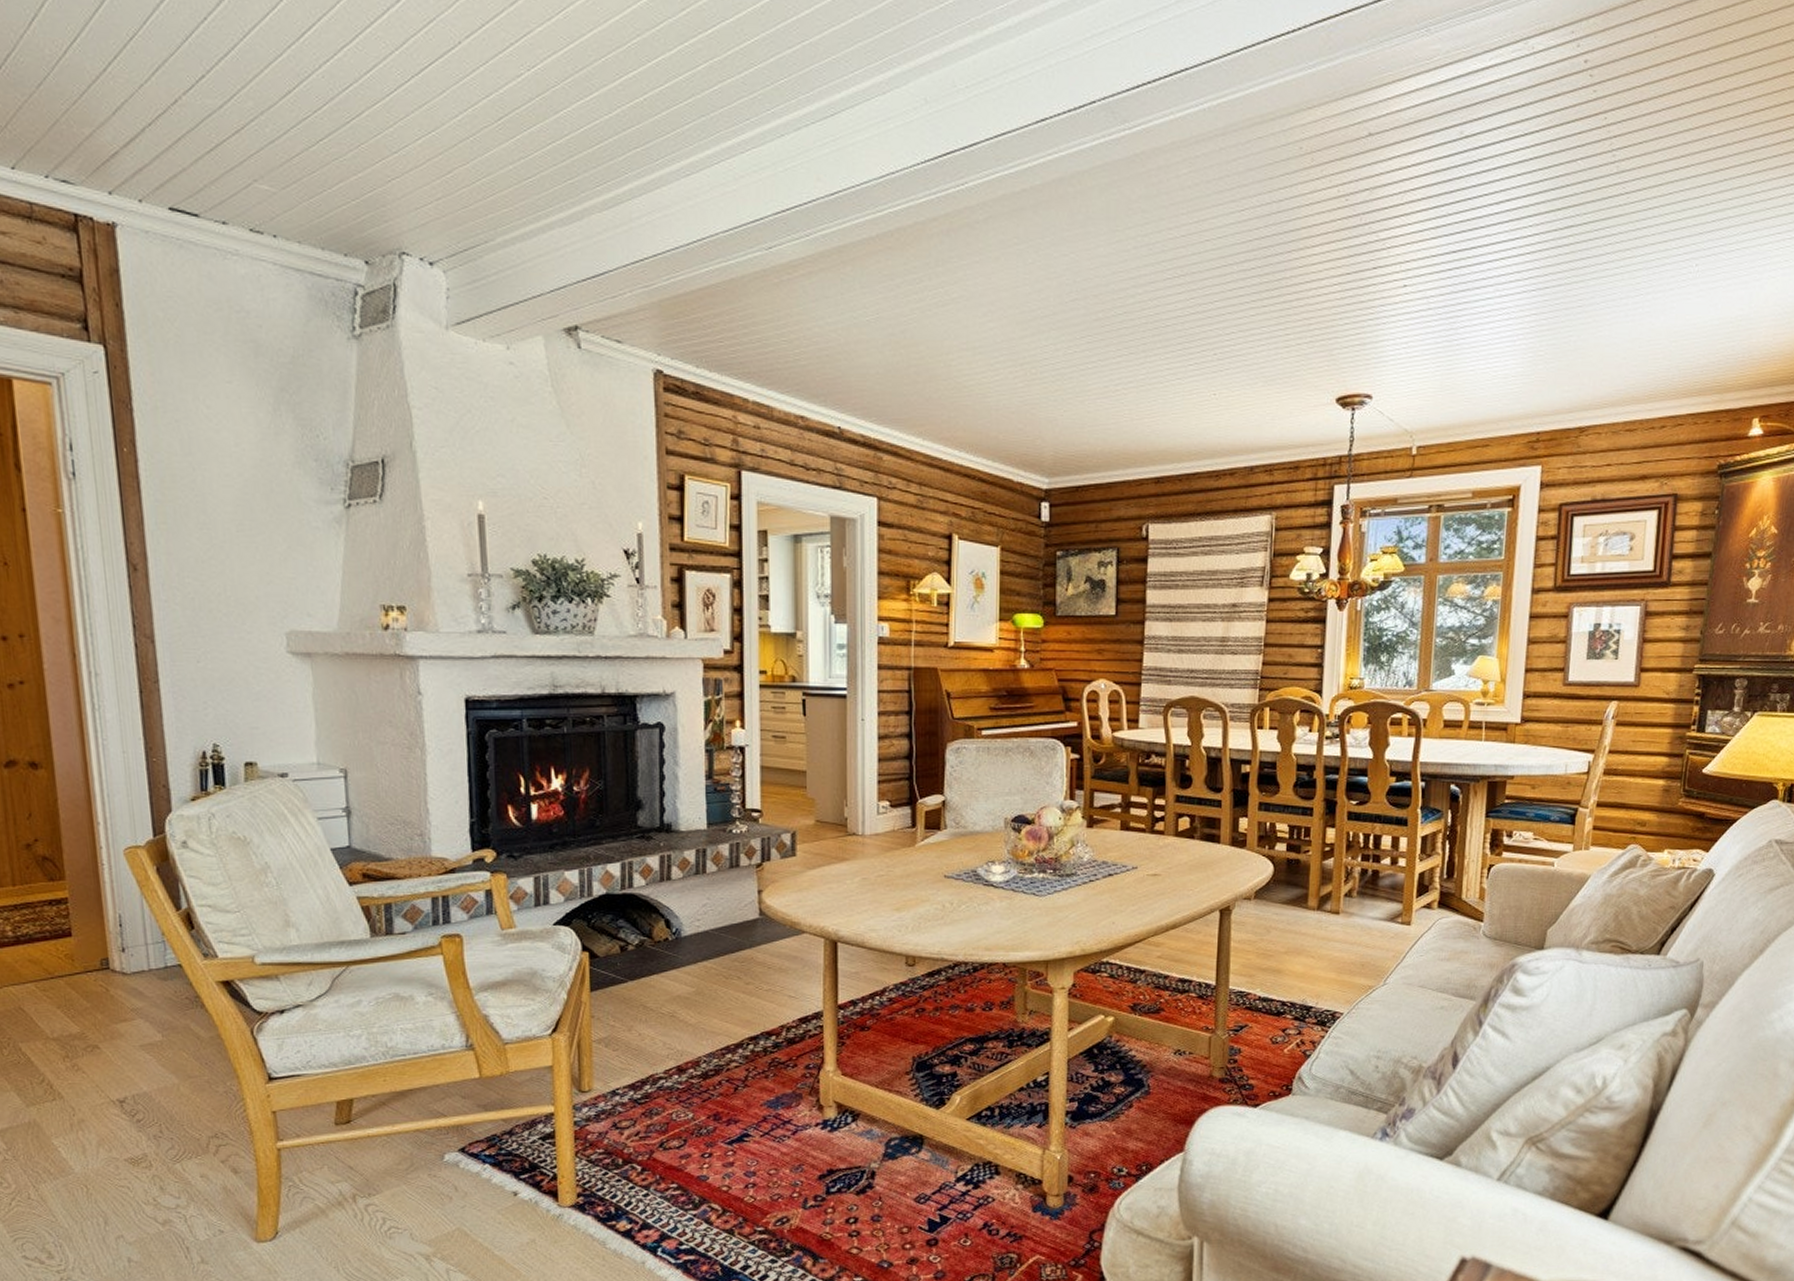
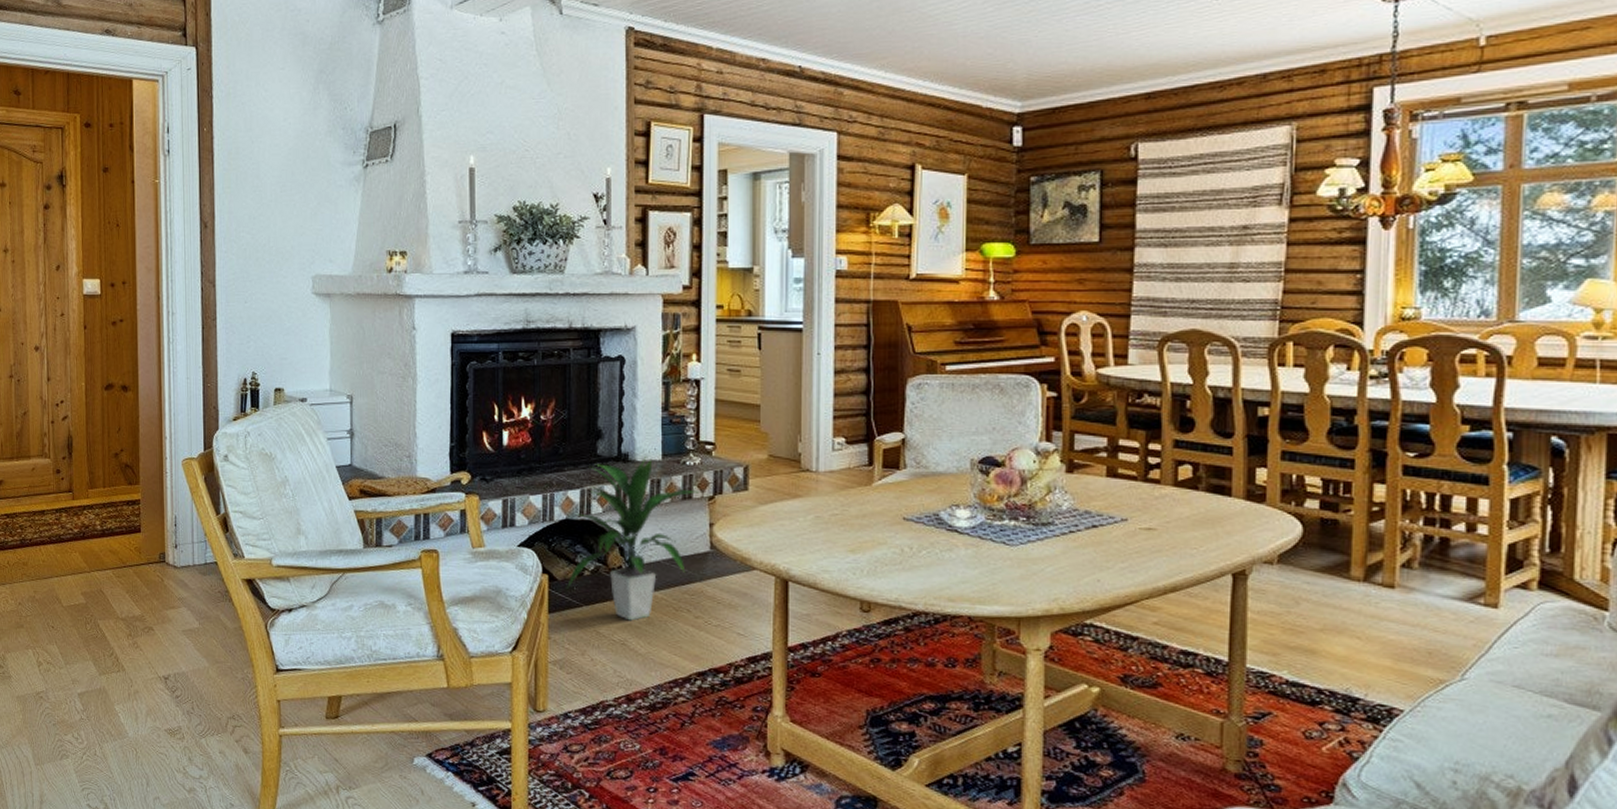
indoor plant: none [609,825,747,993] -> present [566,455,699,621]

